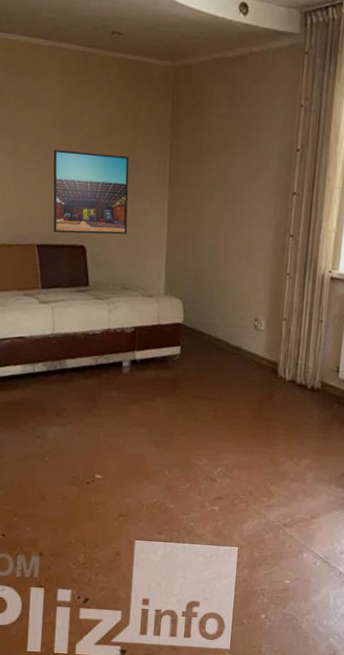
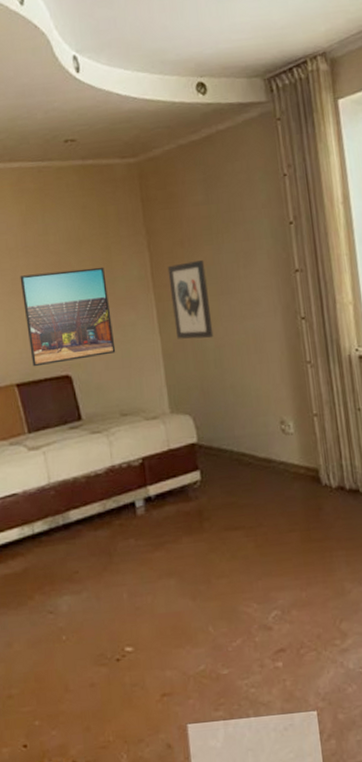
wall art: none [181,167,217,238] -> present [167,260,214,339]

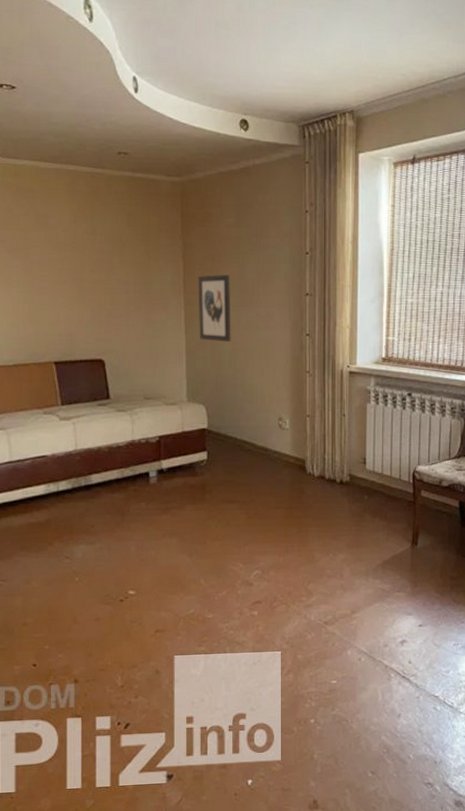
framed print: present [20,267,116,367] -> none [66,267,146,349]

